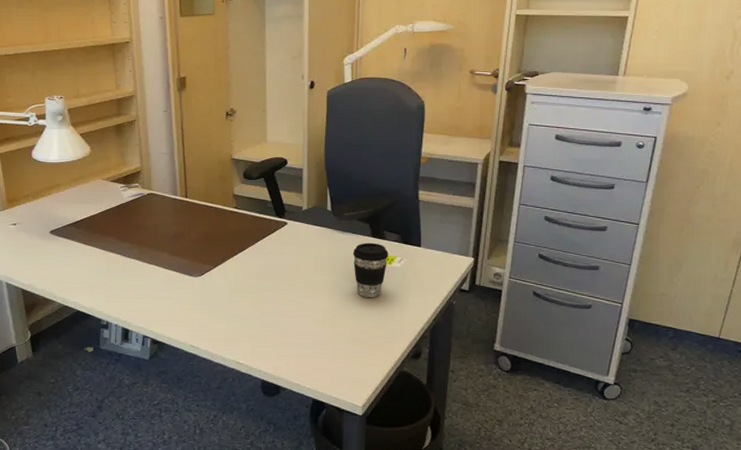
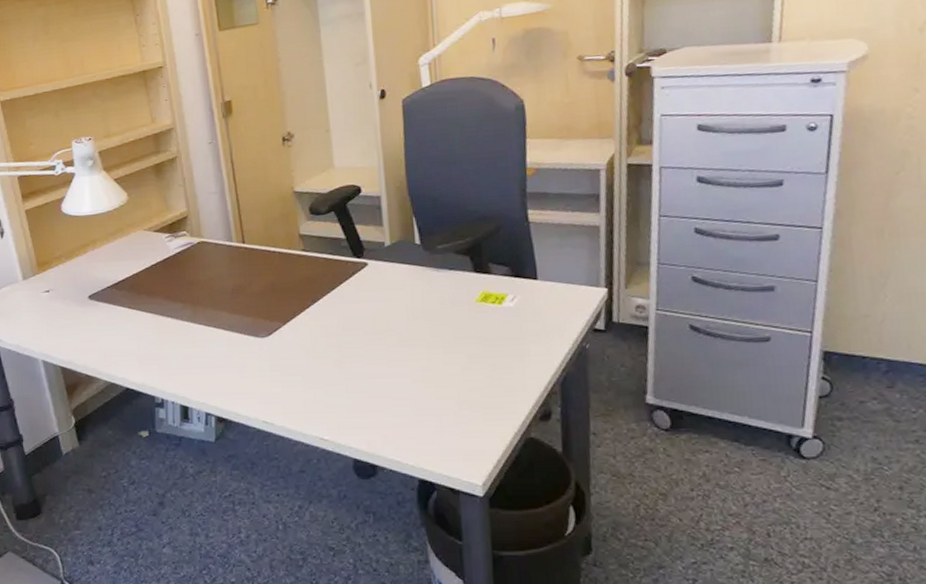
coffee cup: present [353,242,388,298] -> none [452,279,497,349]

